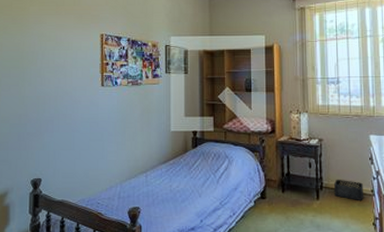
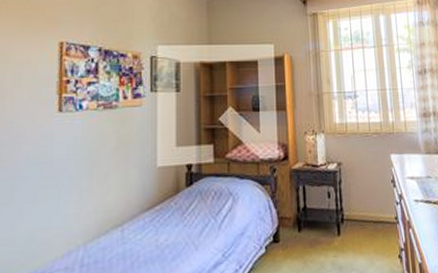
storage bin: present [334,179,363,200] -> none [356,207,387,231]

